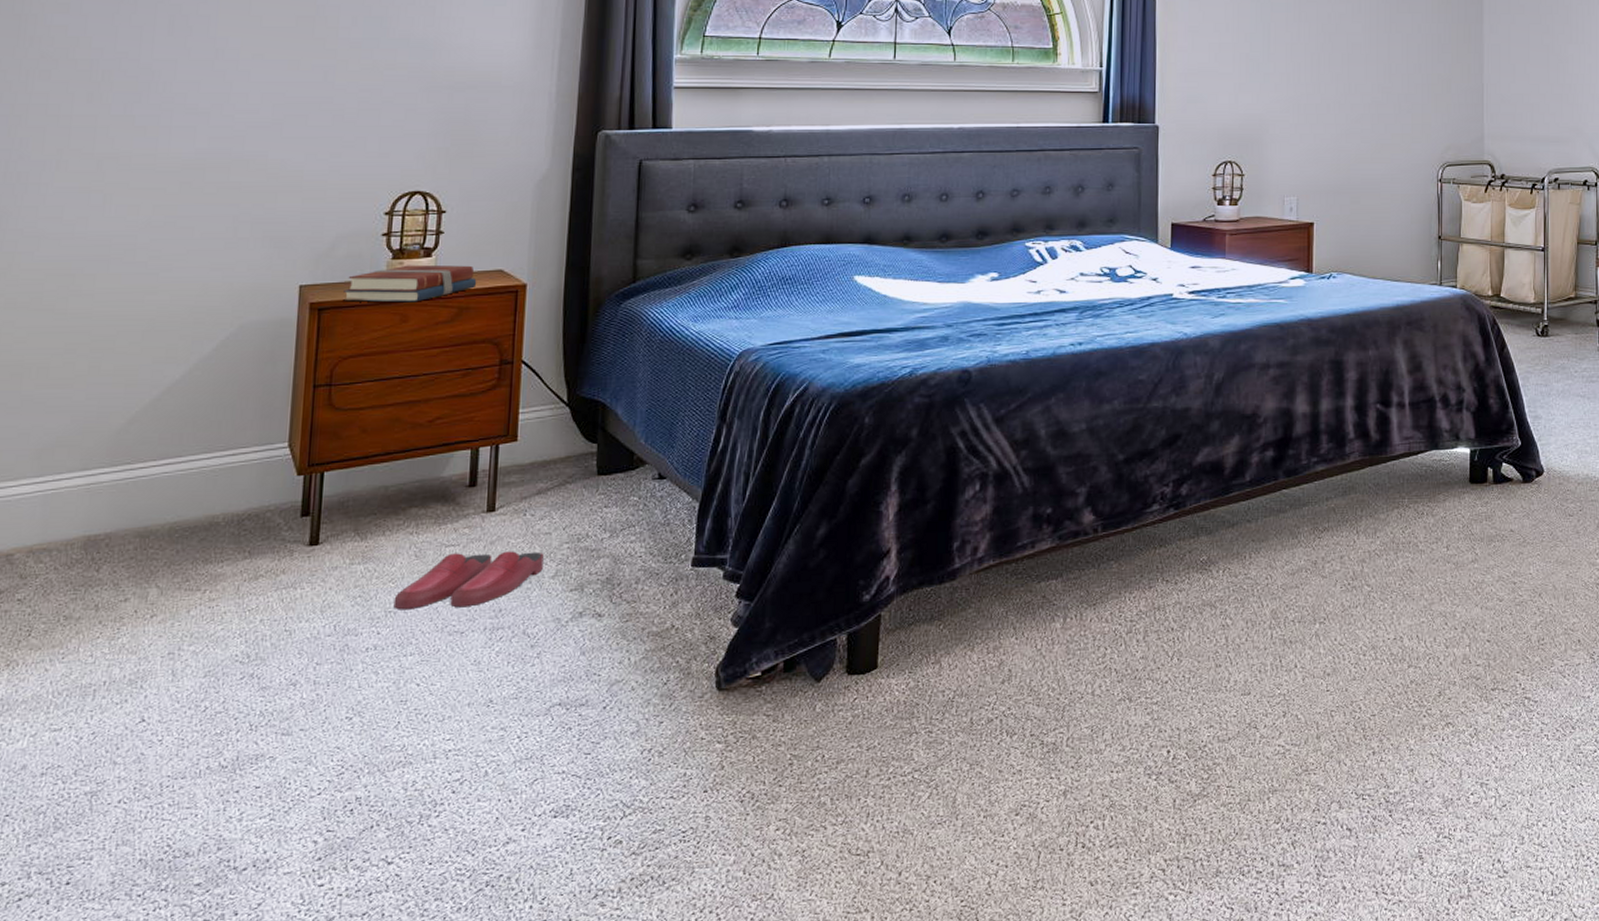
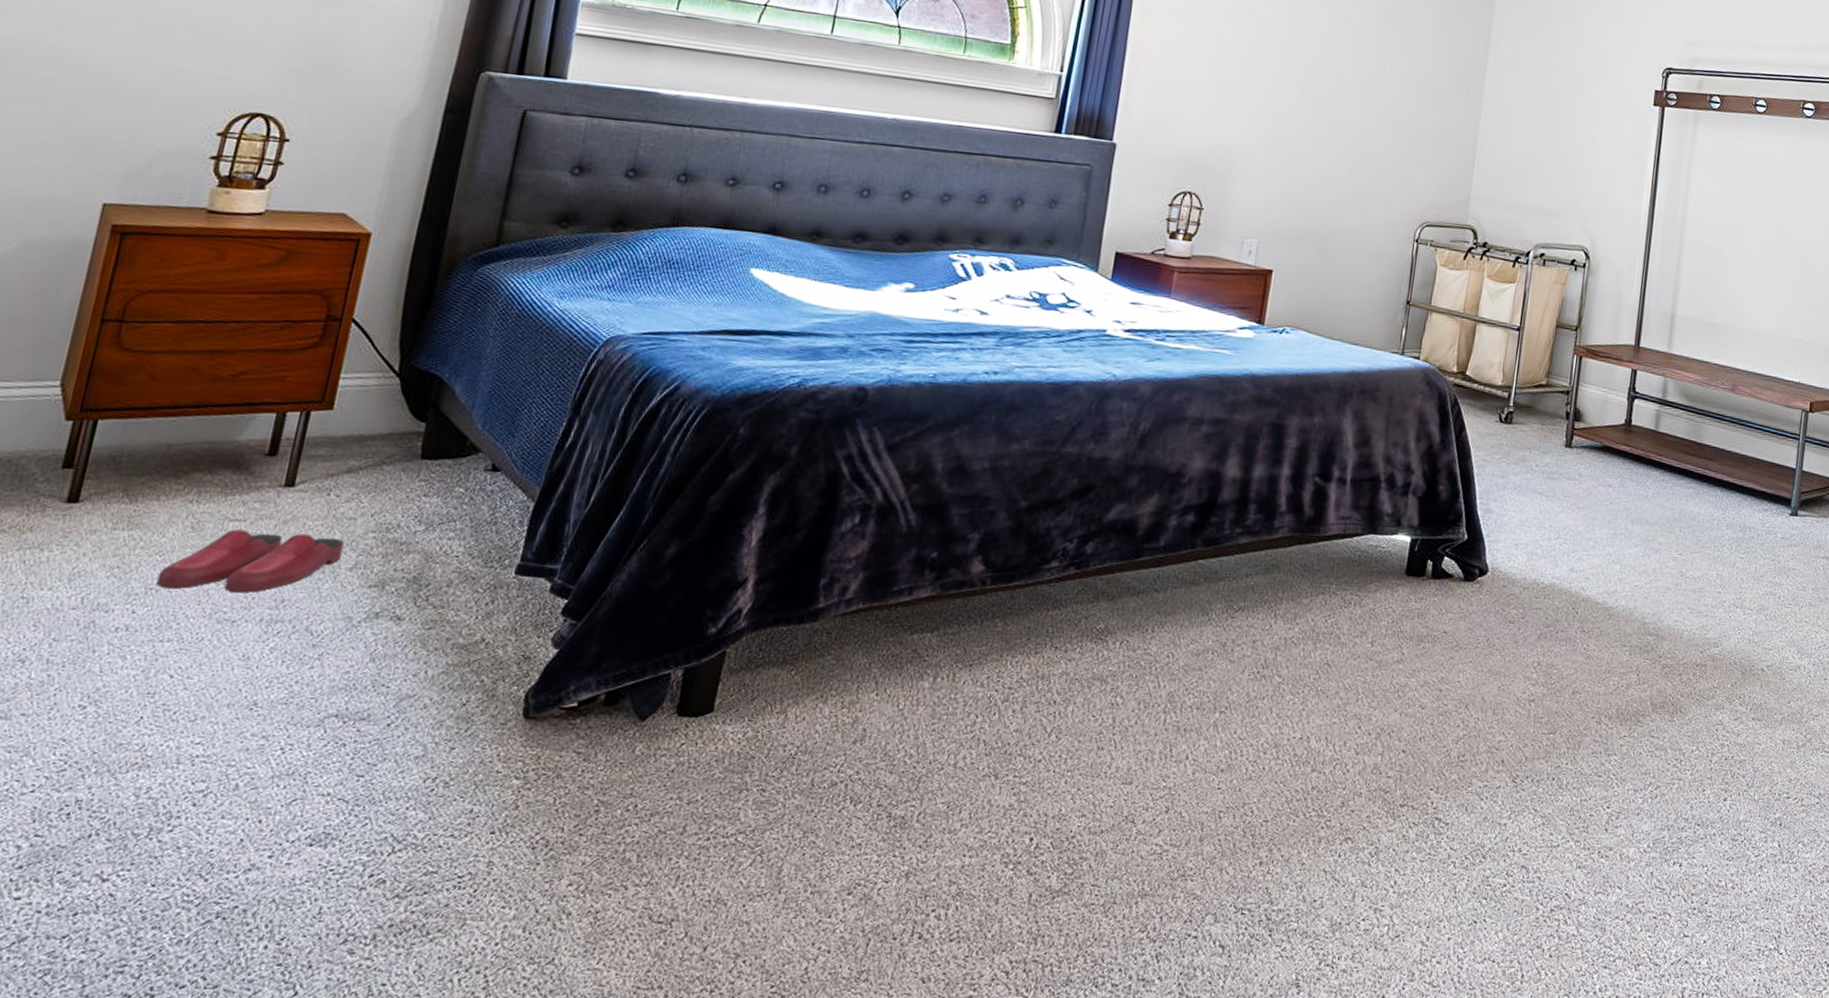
books: present [343,264,477,303] -> none [152,195,314,239]

